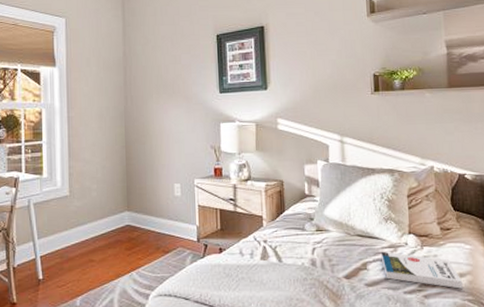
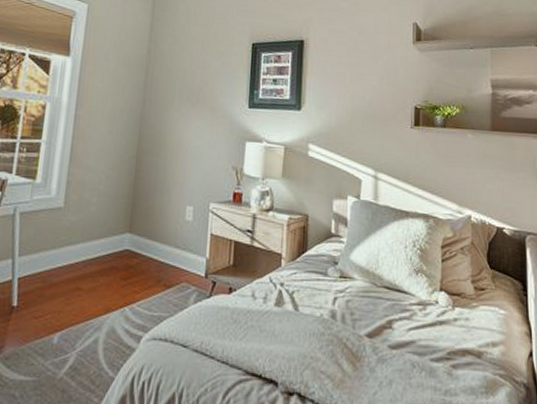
book: present [380,251,462,289] -> none [408,308,494,361]

